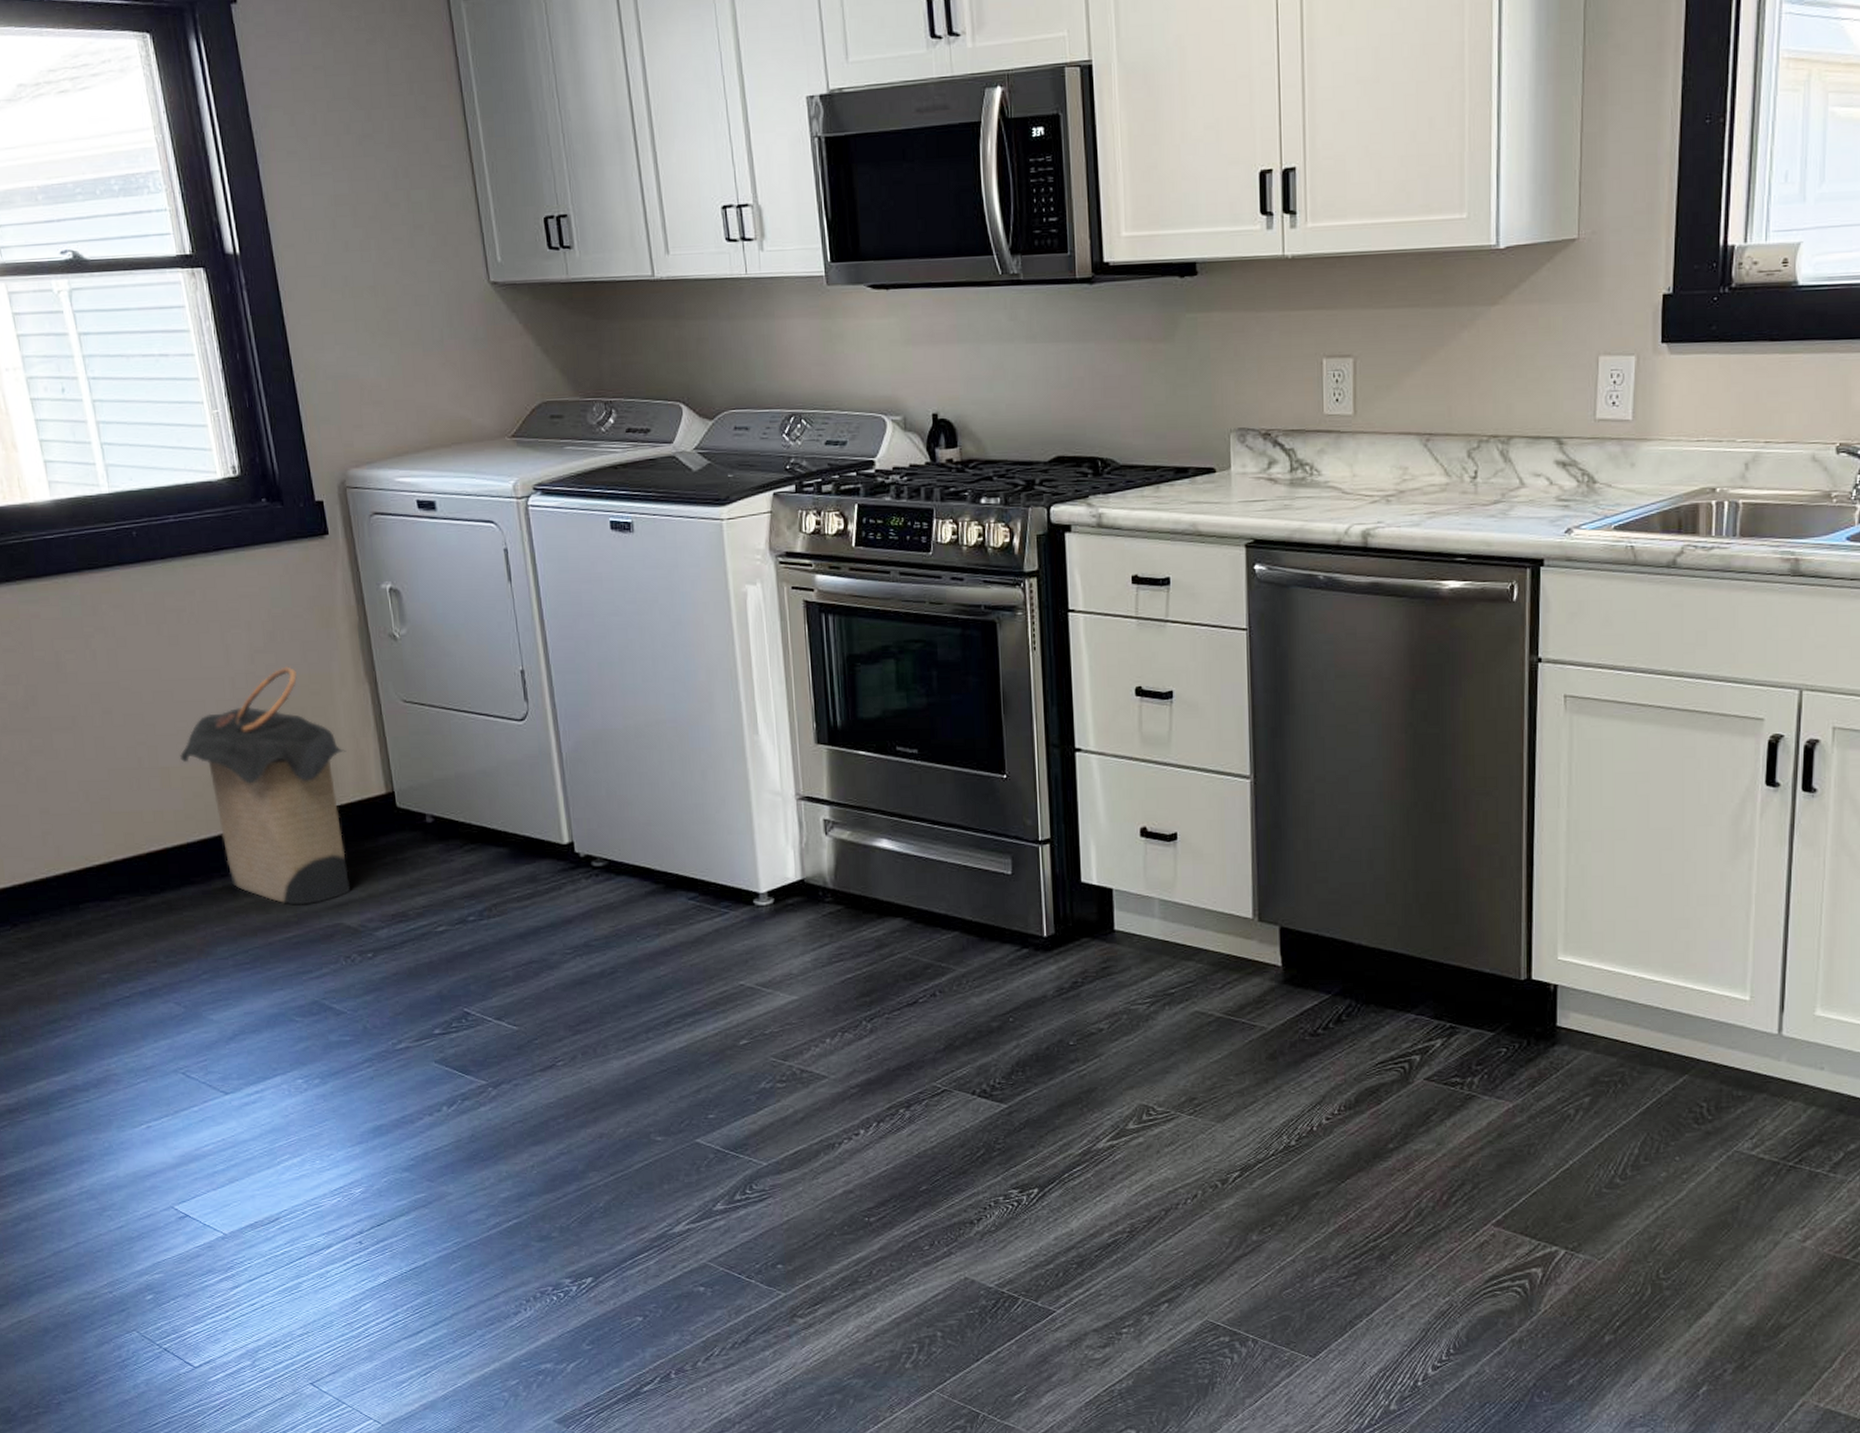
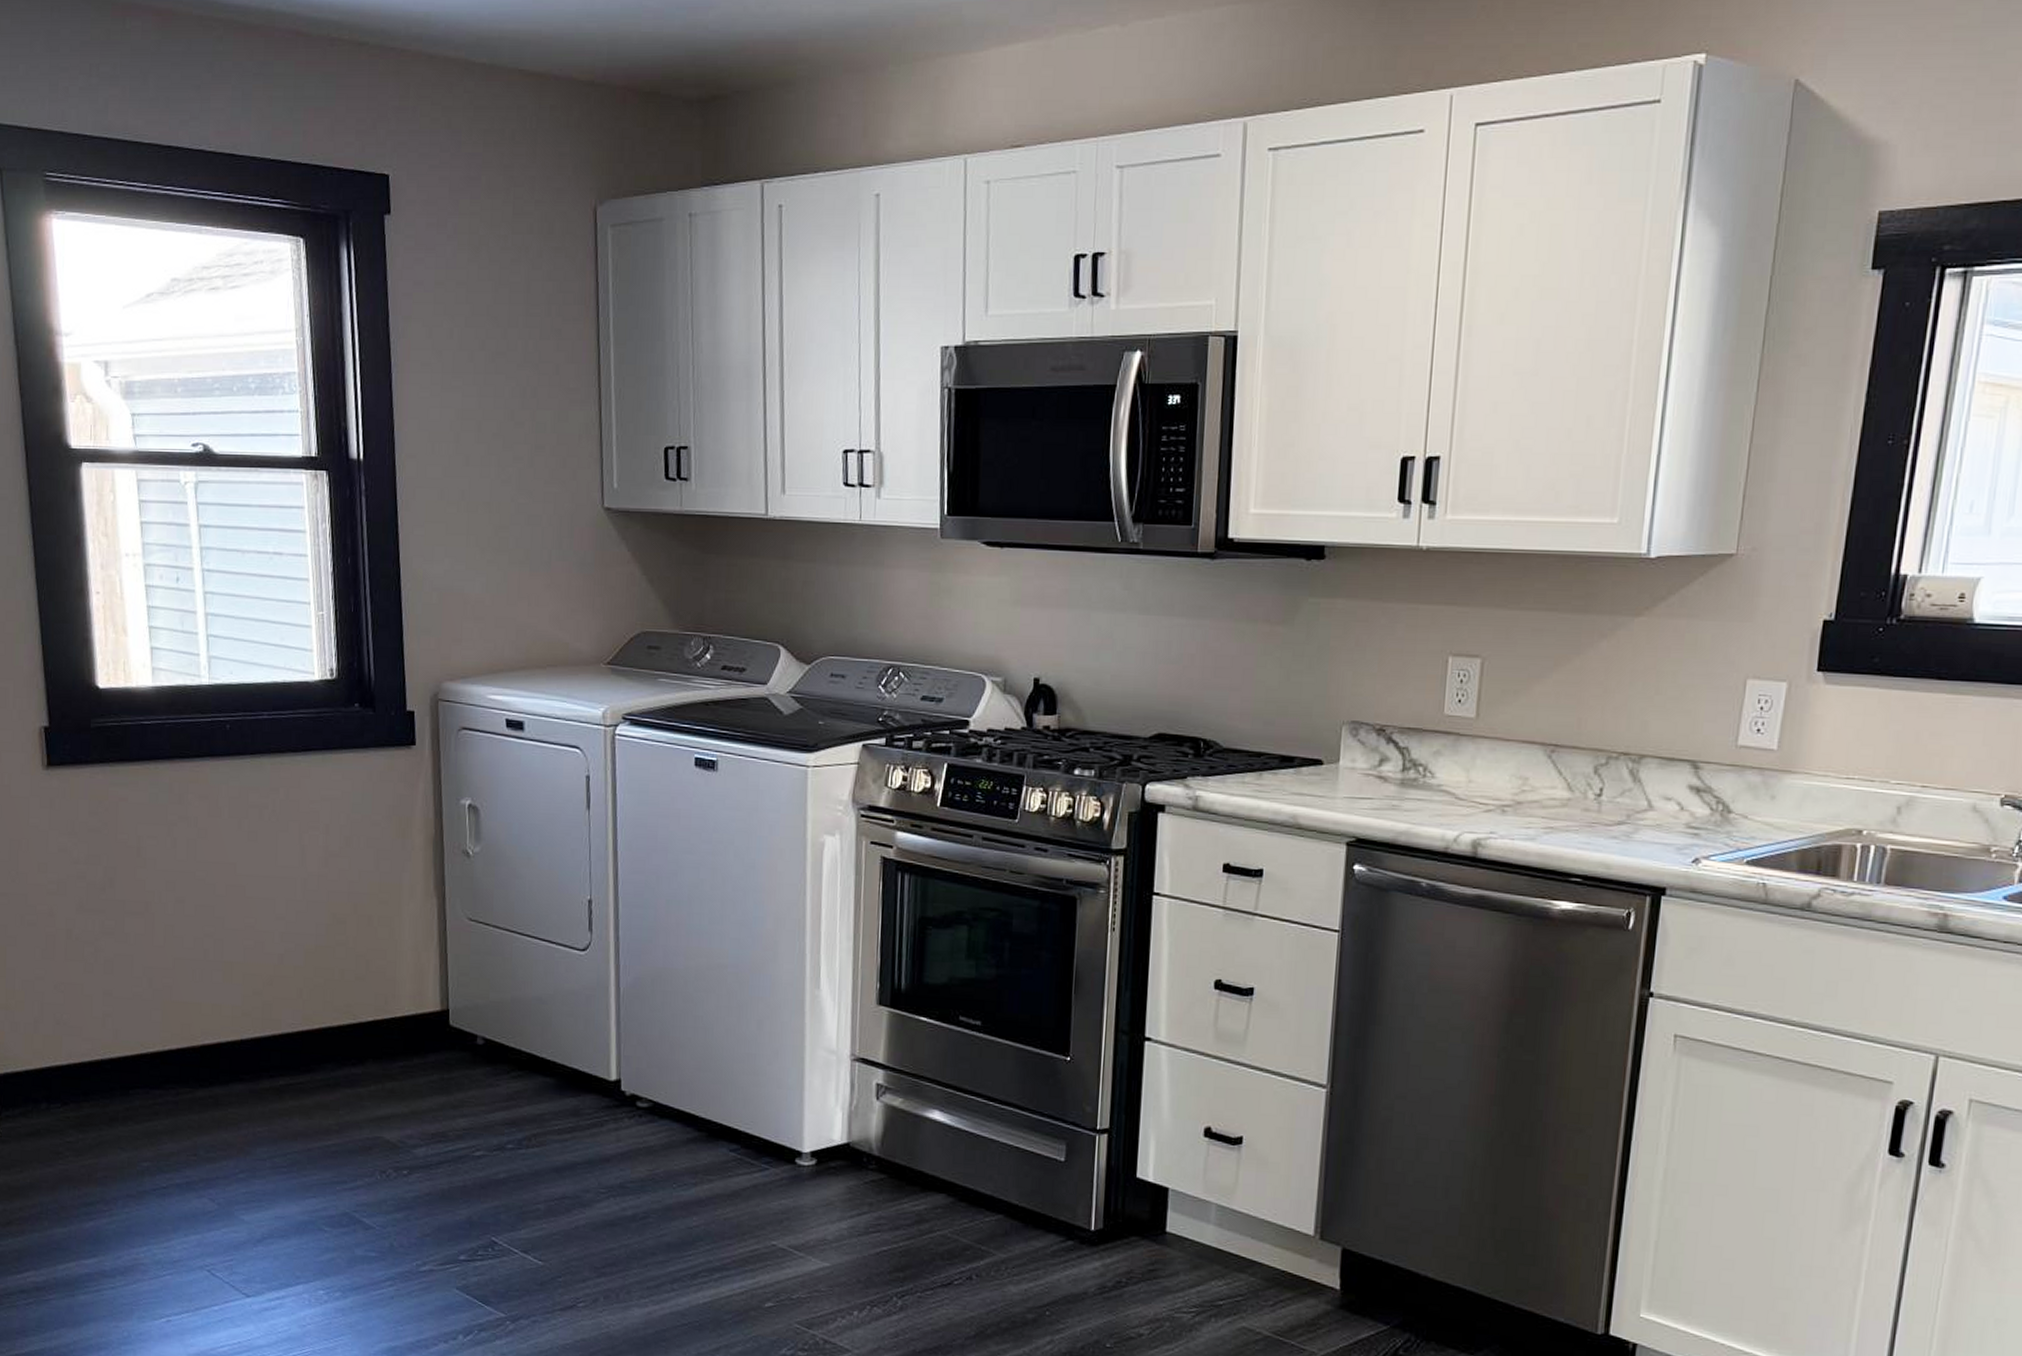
laundry hamper: present [180,666,350,905] -> none [245,873,407,1115]

